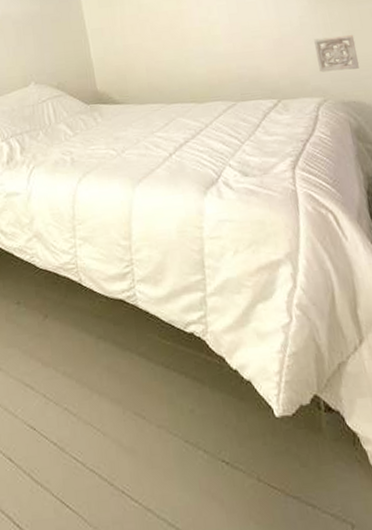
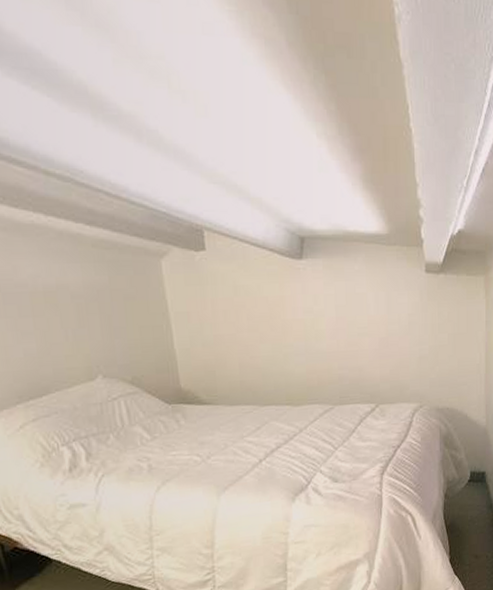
wall ornament: present [314,35,359,72] -> none [420,338,459,377]

